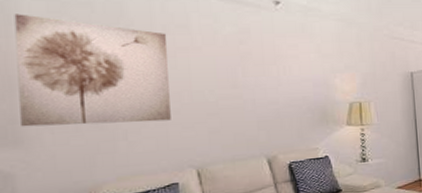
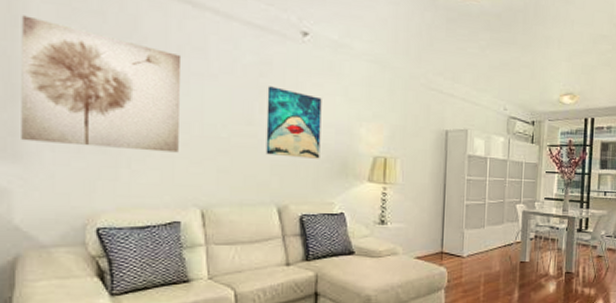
wall art: none [248,51,302,112] -> present [266,86,322,159]

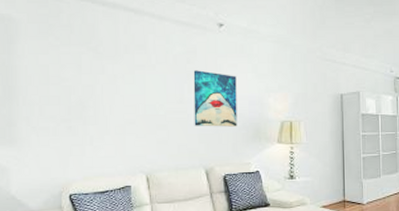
wall art: present [21,15,182,153] -> none [15,34,128,130]

